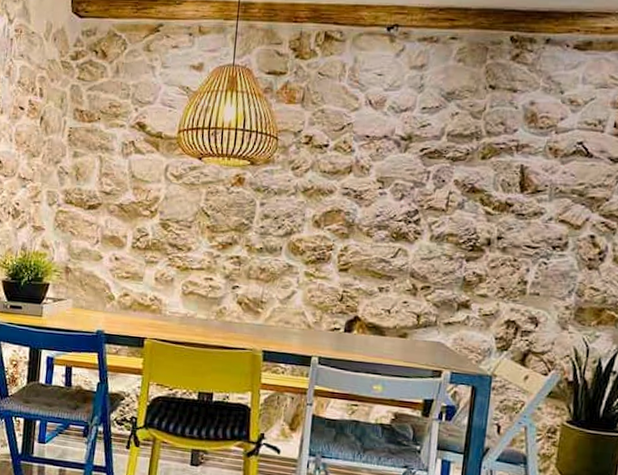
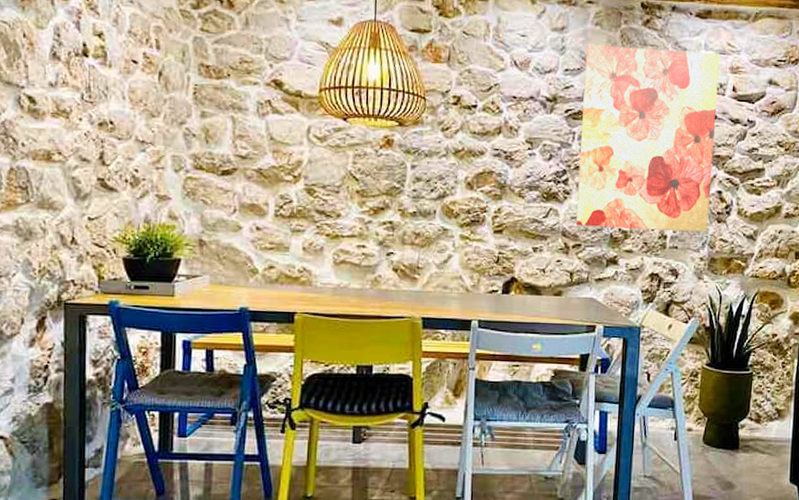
wall art: none [426,81,600,279] -> present [576,44,720,232]

